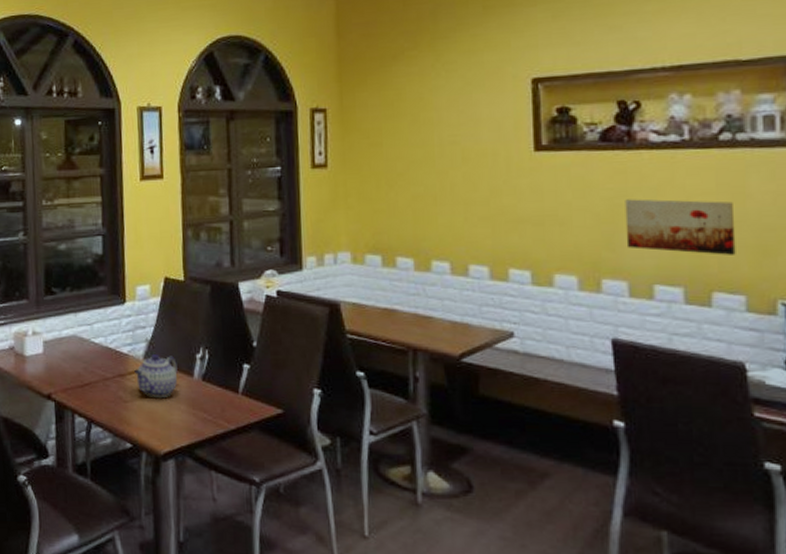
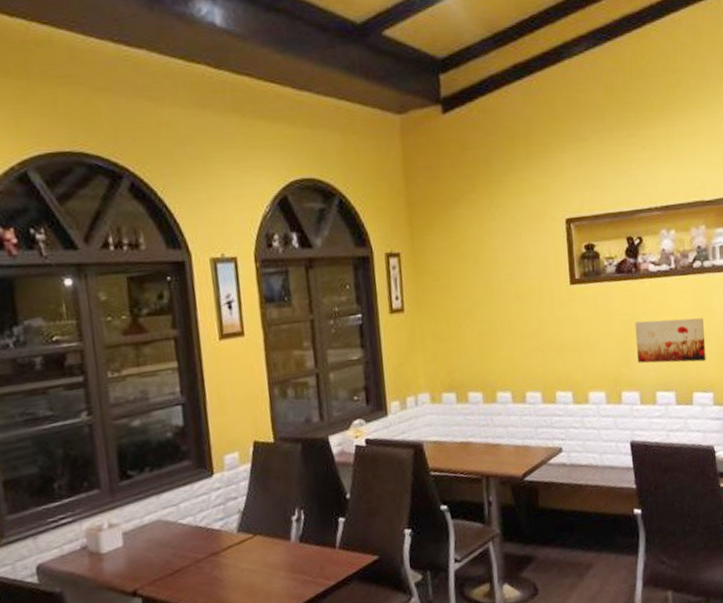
teapot: present [134,354,178,399] -> none [229,523,275,571]

